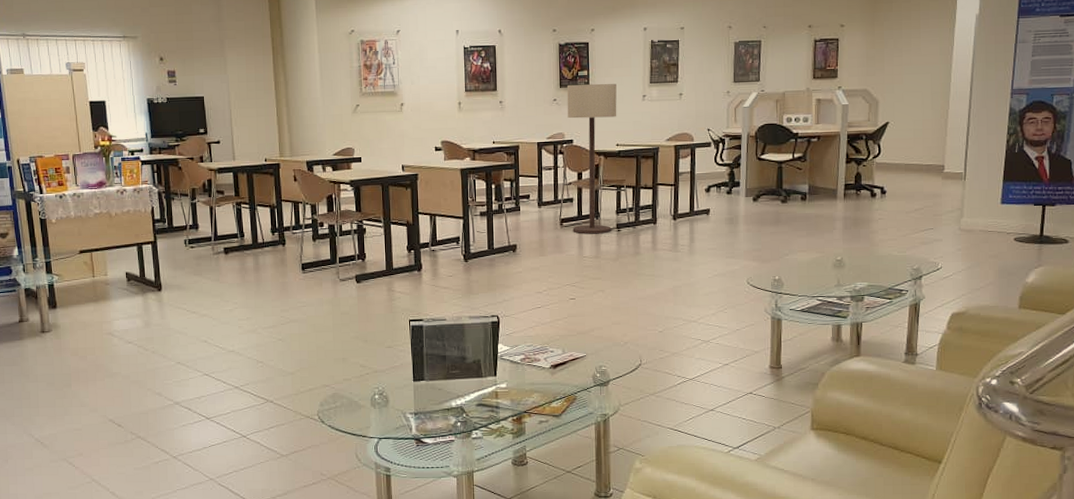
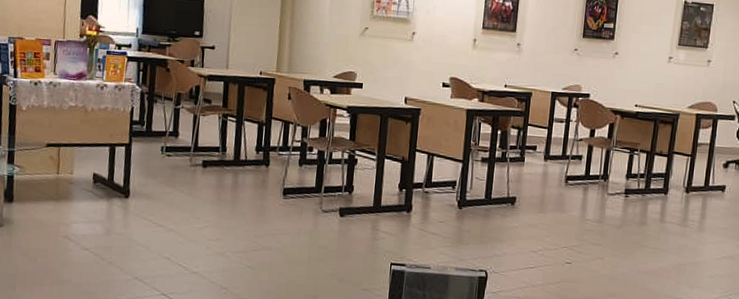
floor lamp: present [567,83,617,234] -> none [578,35,643,198]

